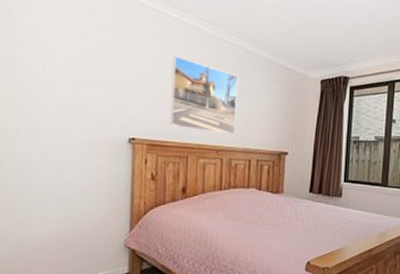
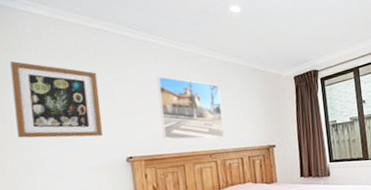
wall art: none [22,15,111,110] -> present [10,61,102,138]

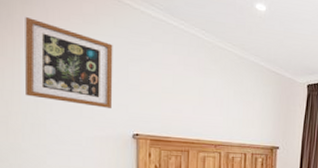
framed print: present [156,76,225,140] -> none [172,60,234,132]

